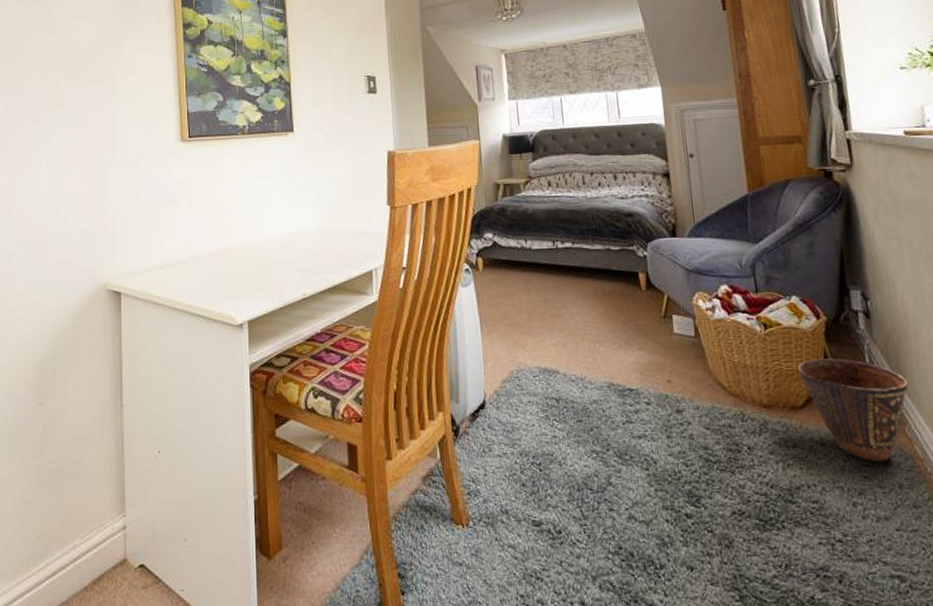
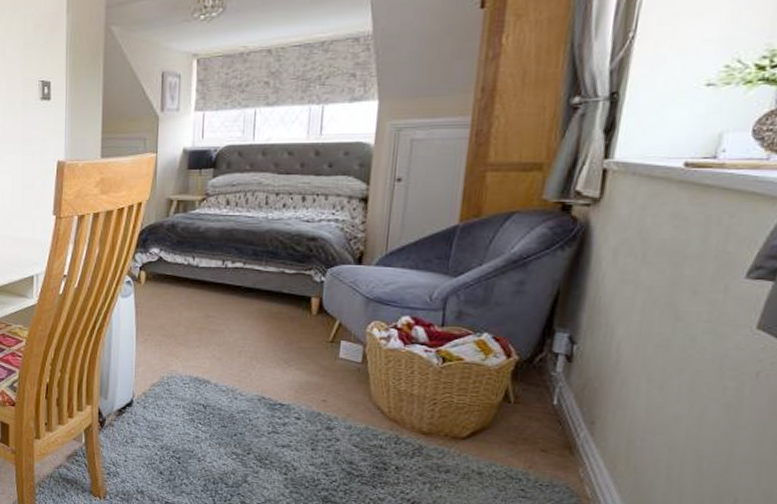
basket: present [797,358,908,463] -> none [470,395,596,496]

